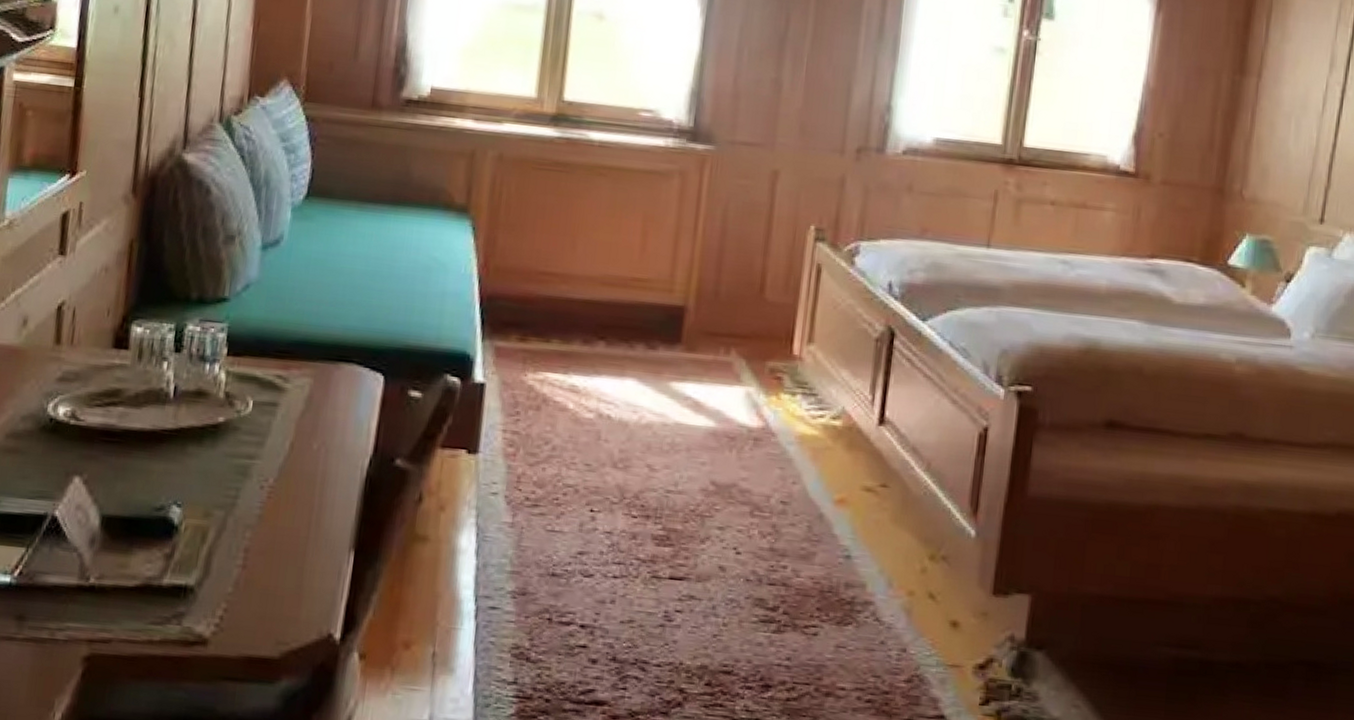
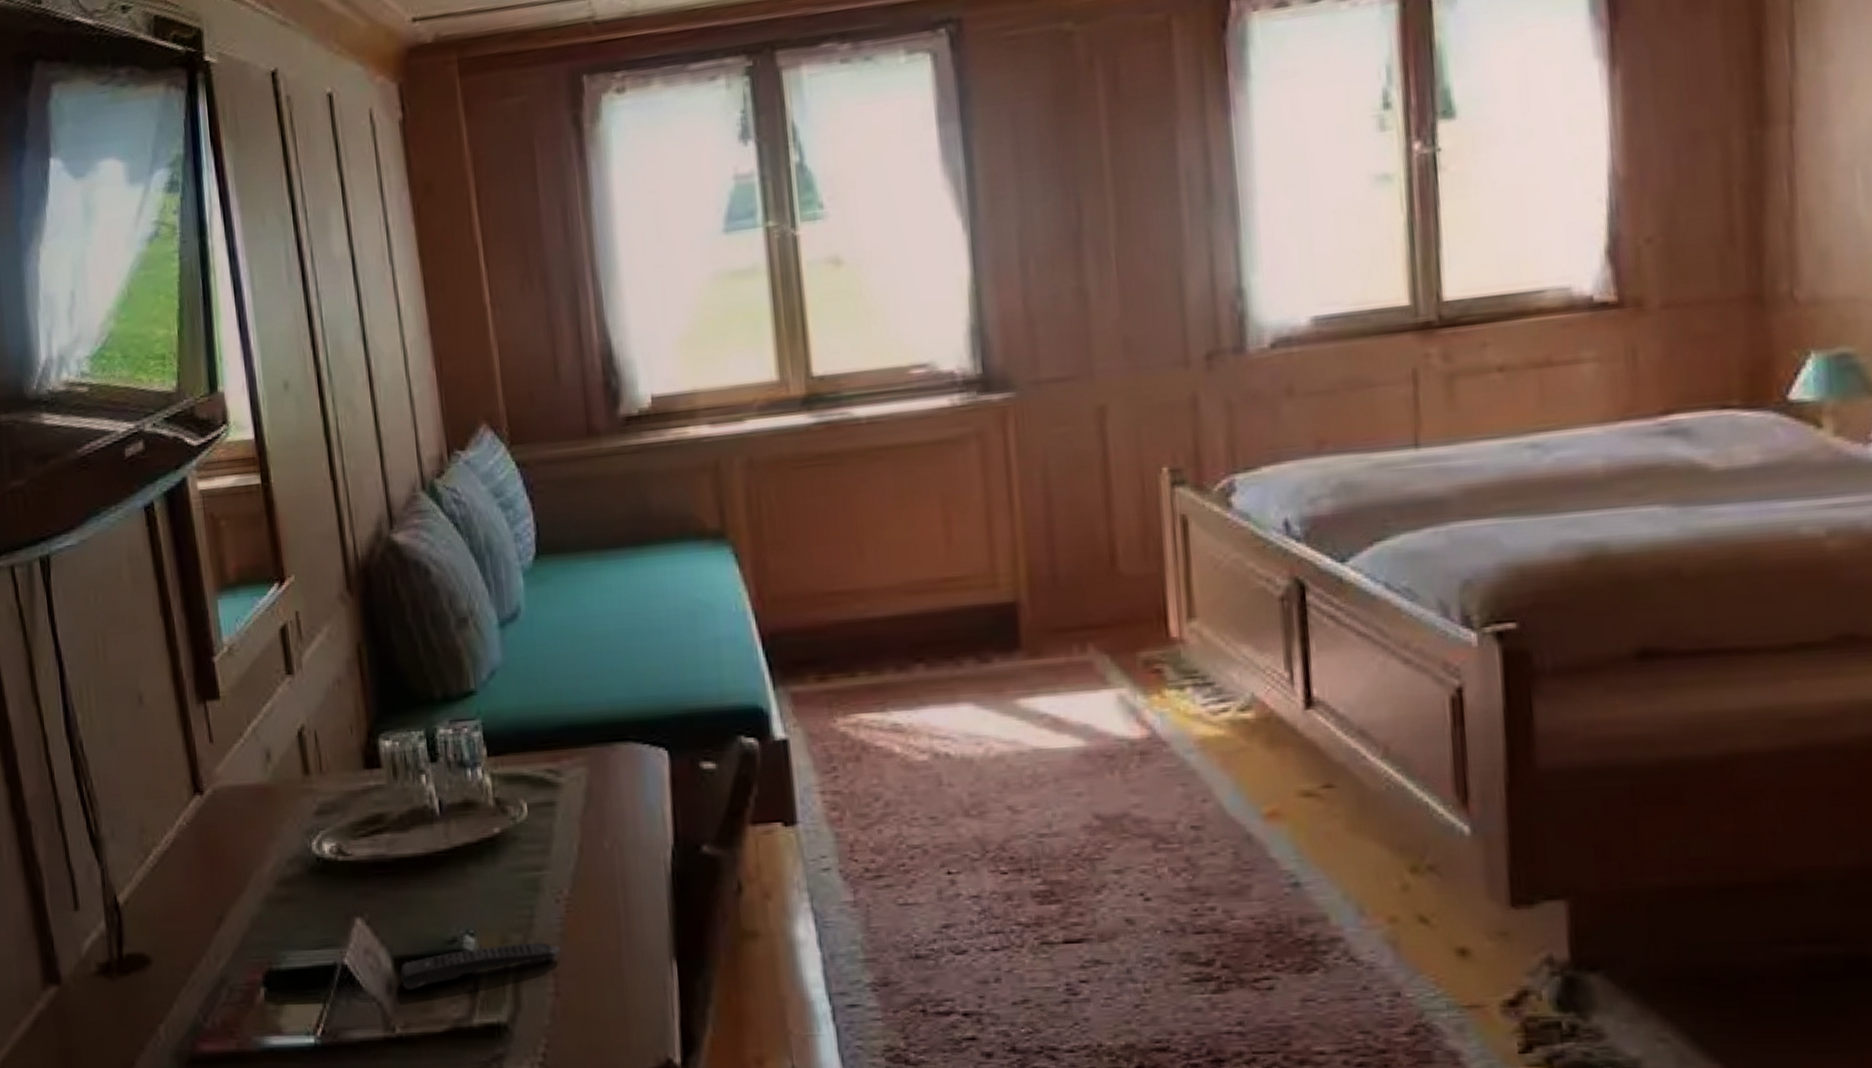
remote control: none [105,517,256,546] -> present [400,941,561,990]

